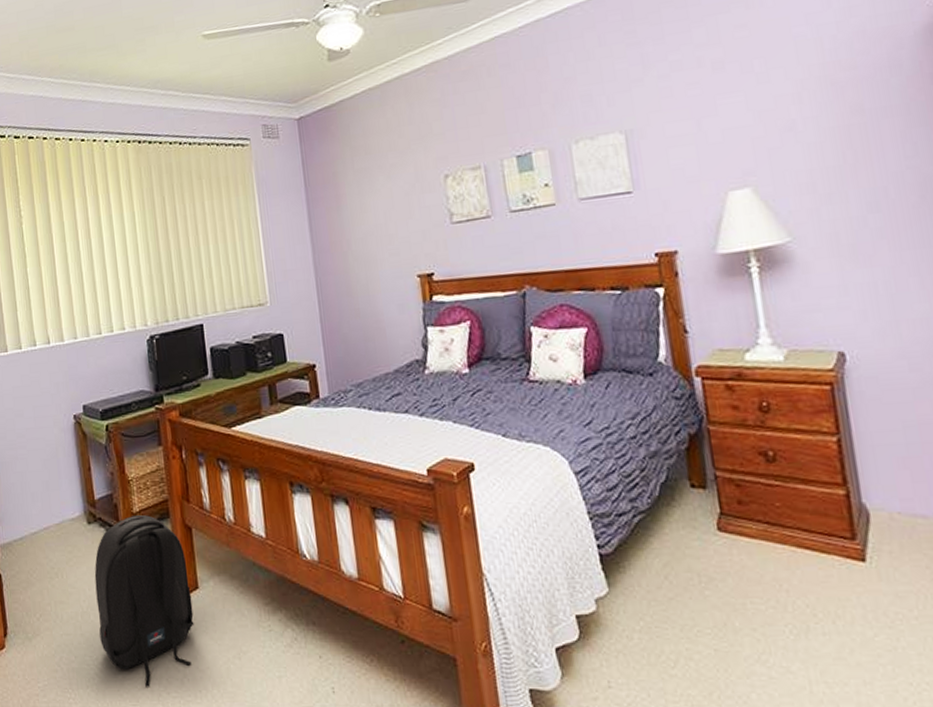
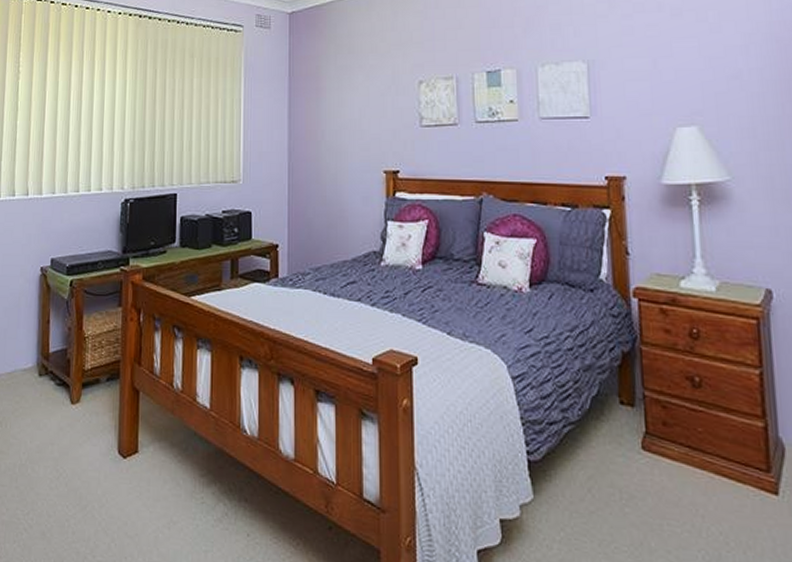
backpack: present [94,514,194,687] -> none [34,372,130,548]

